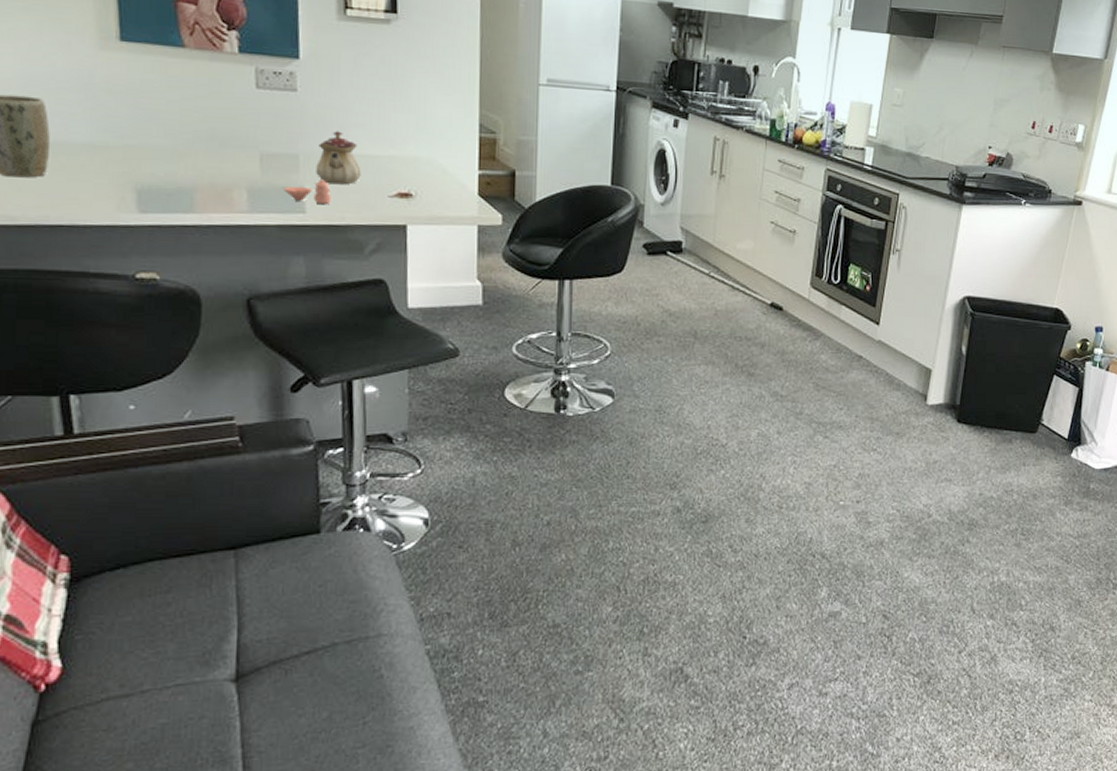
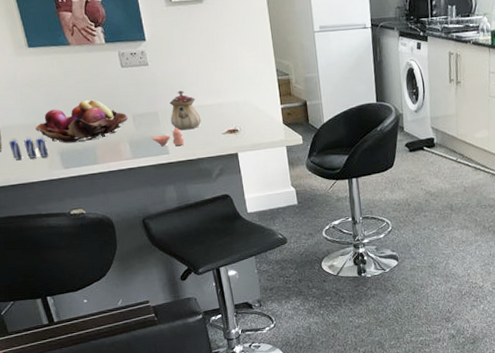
beverage can: none [59,162,118,193] -> present [9,137,48,160]
fruit basket: none [105,123,252,179] -> present [35,99,128,143]

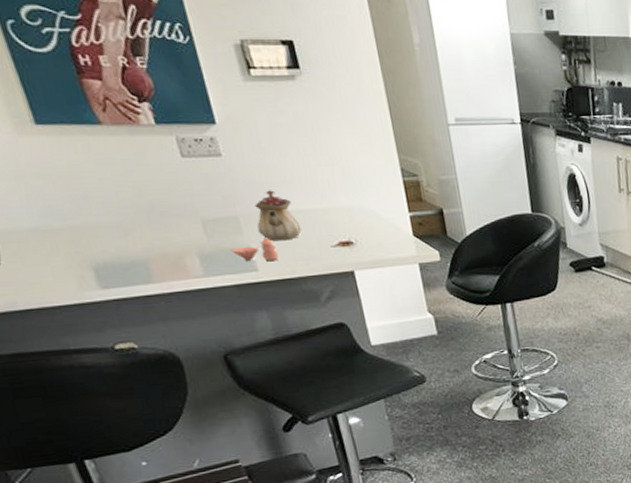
beverage can: present [9,137,48,160] -> none [11,246,76,276]
fruit basket: present [35,99,128,143] -> none [52,197,195,255]

